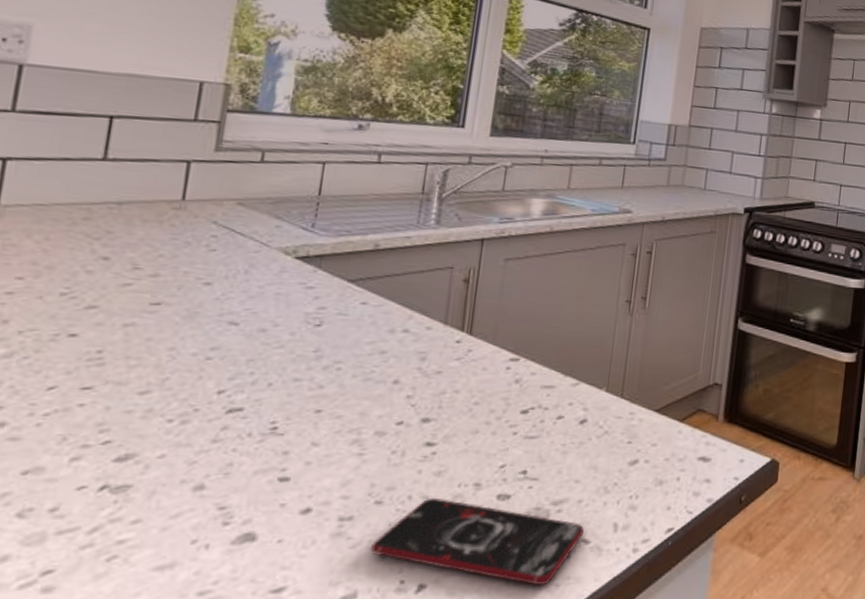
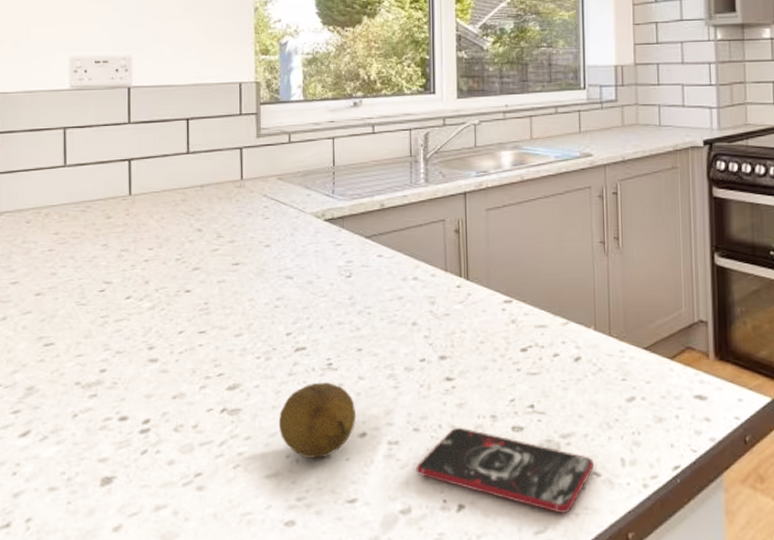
fruit: none [186,450,302,544] -> present [278,382,357,459]

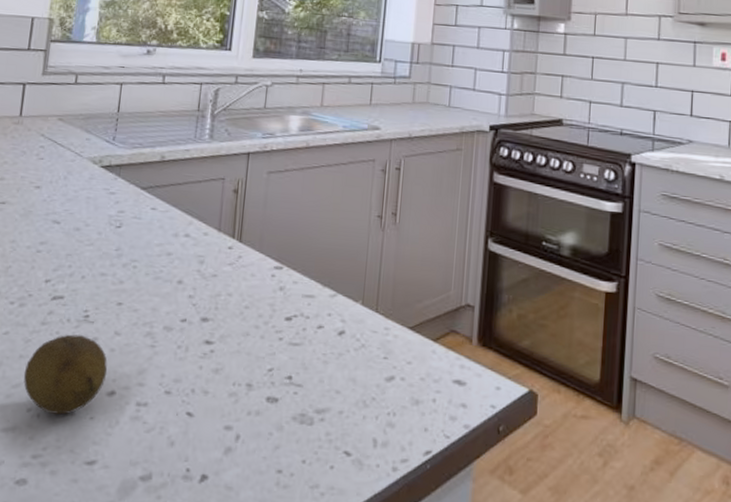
smartphone: present [415,427,595,514] -> none [161,393,346,493]

